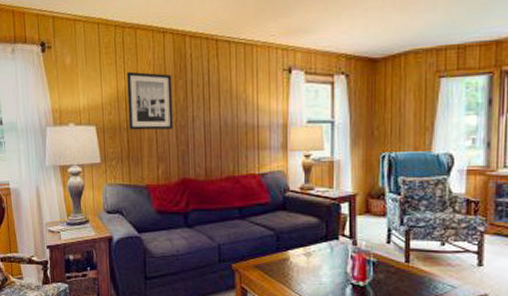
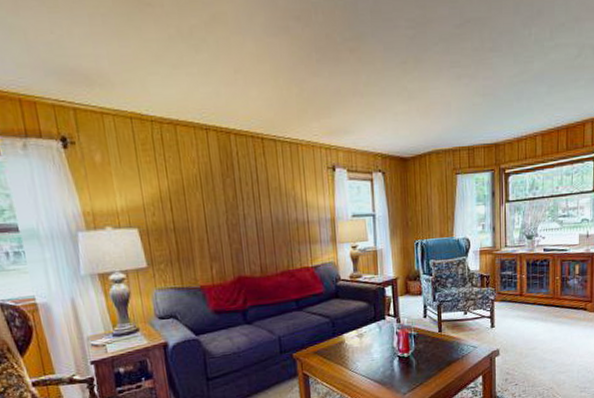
wall art: present [126,71,173,130] -> none [169,170,225,231]

